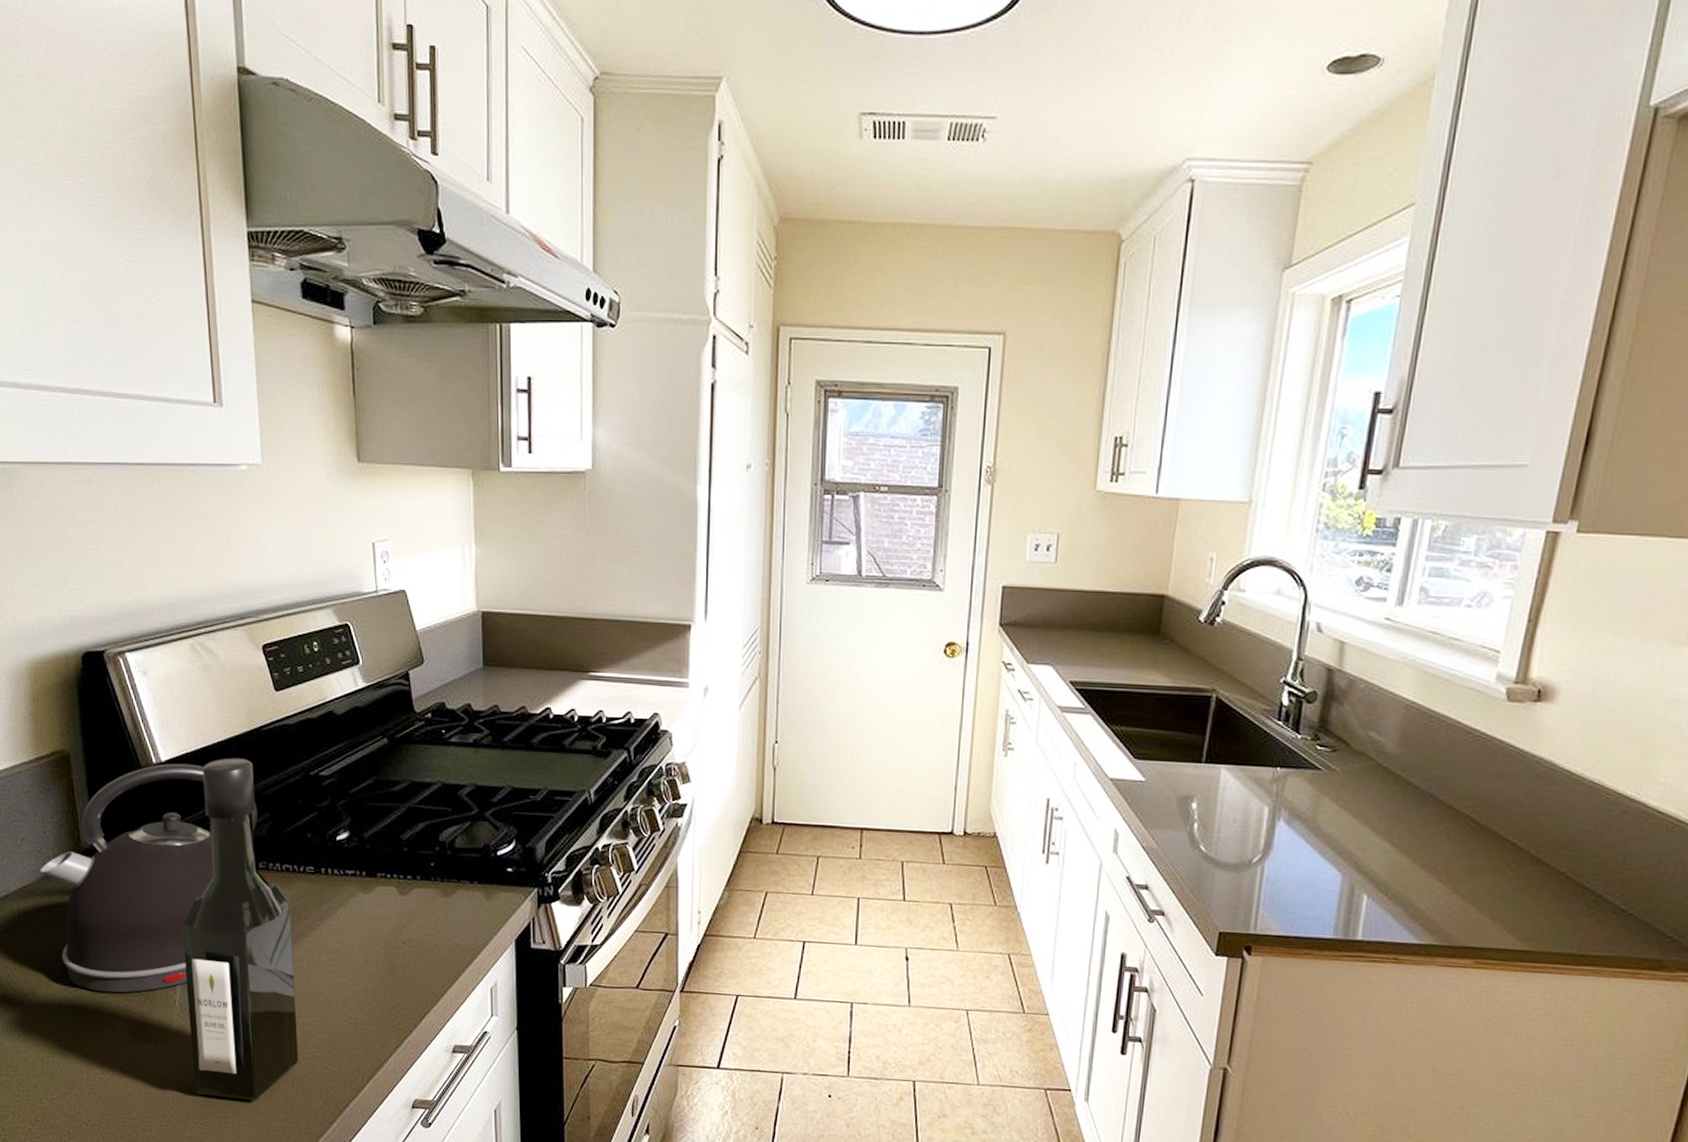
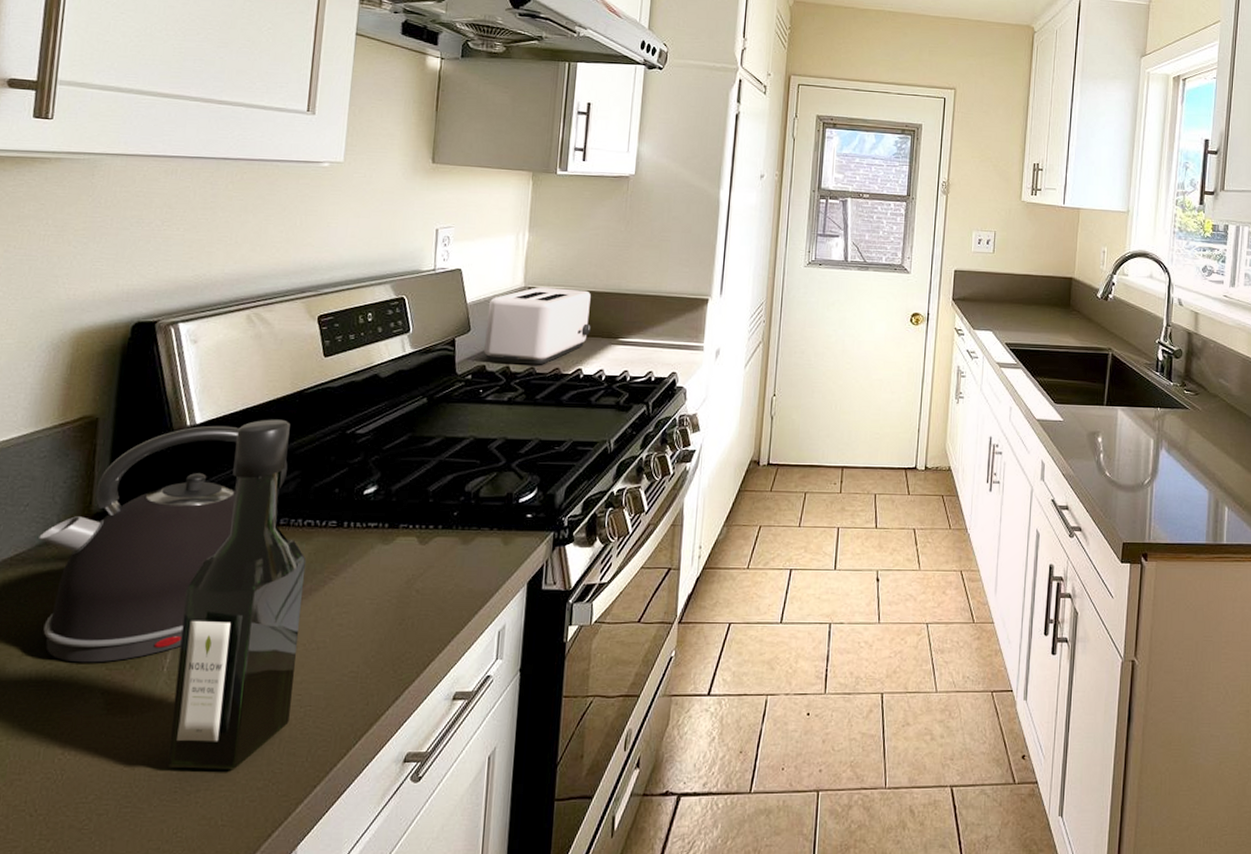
toaster: none [440,611,557,703] -> present [484,287,591,365]

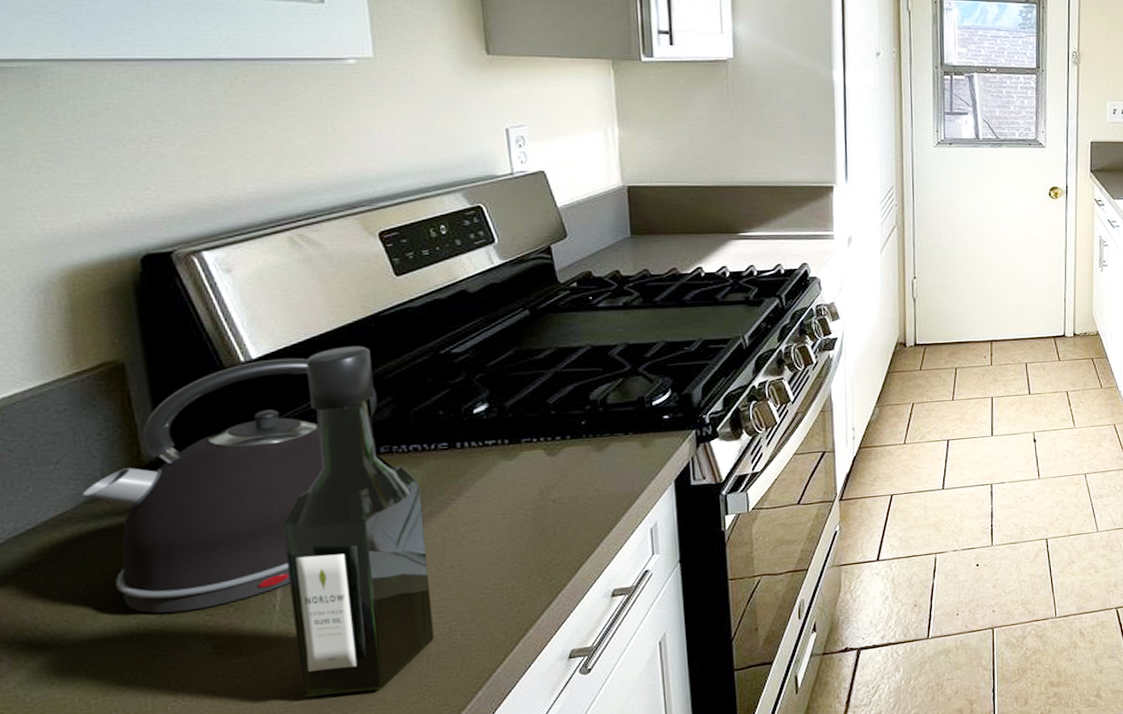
toaster: present [484,287,591,365] -> none [583,184,706,267]

